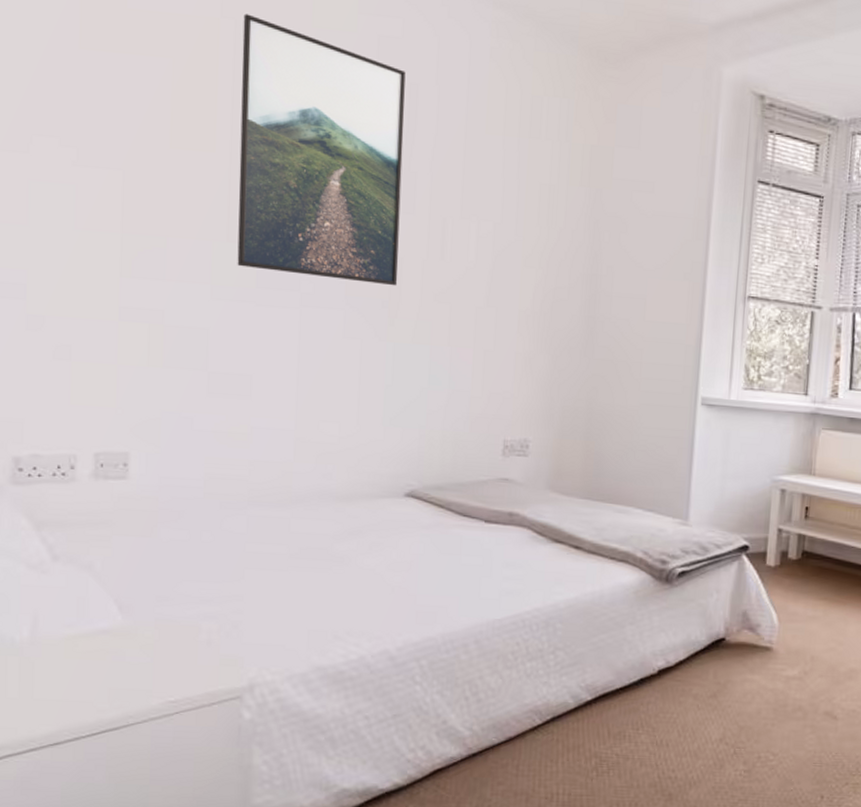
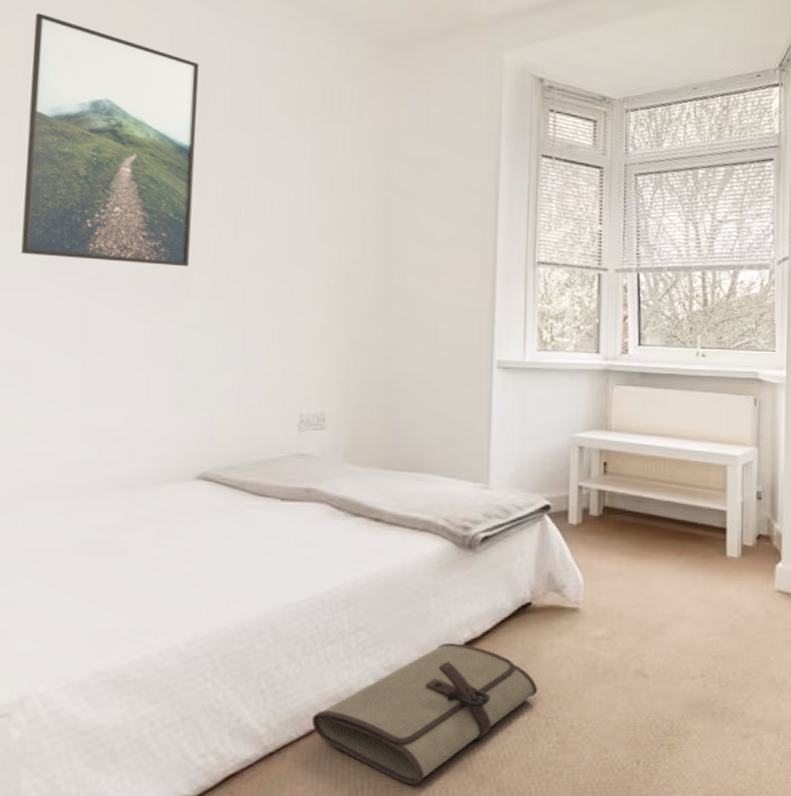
tool roll: none [511,669,728,796] -> present [311,642,538,785]

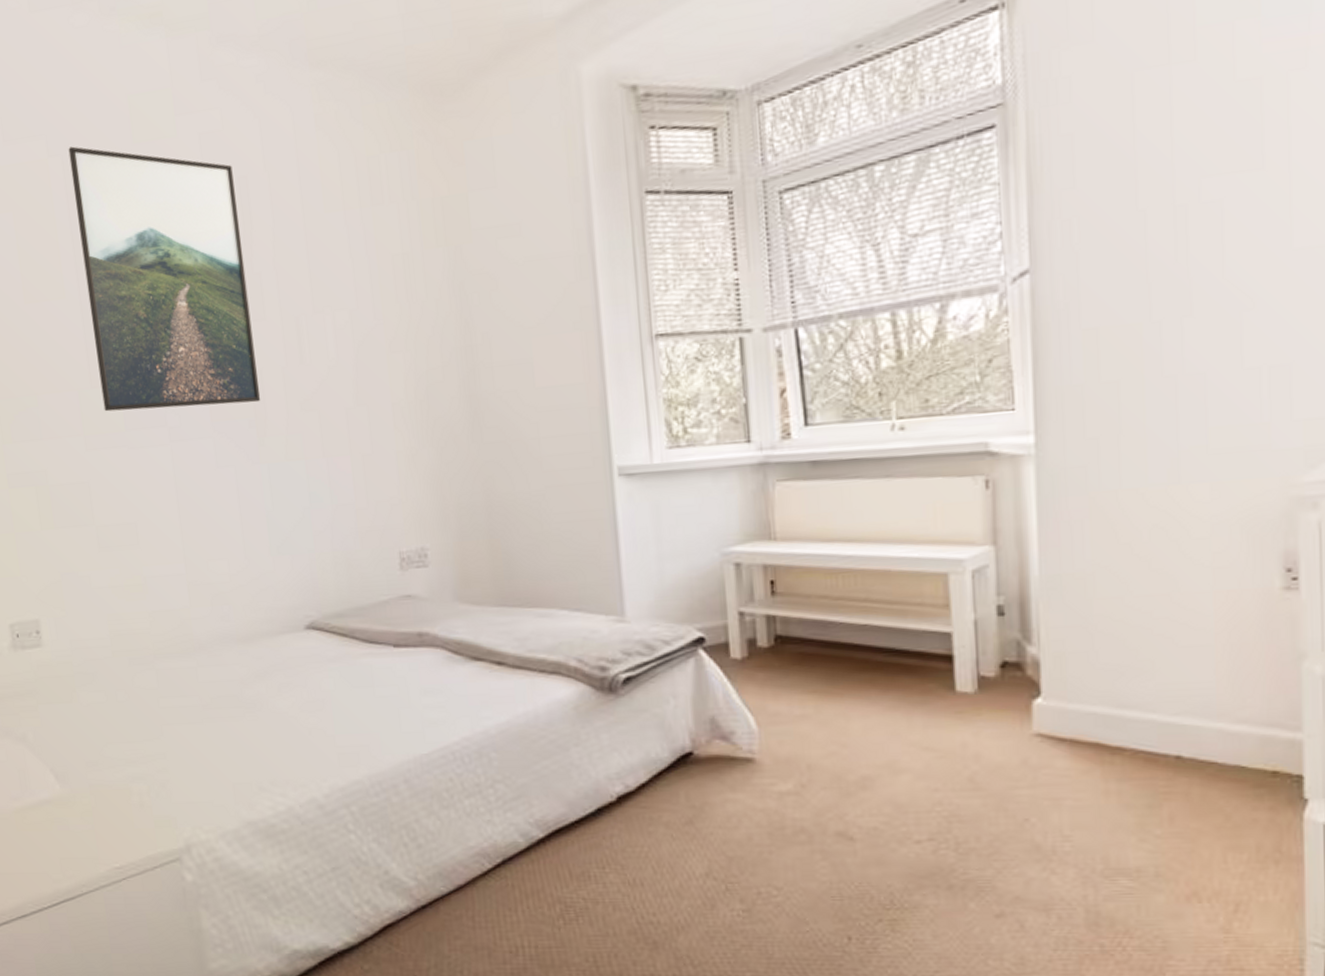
tool roll: present [311,642,538,785] -> none [459,797,712,947]

